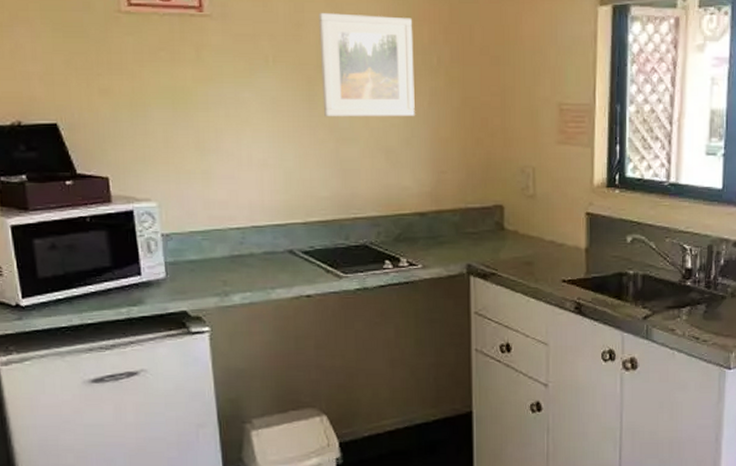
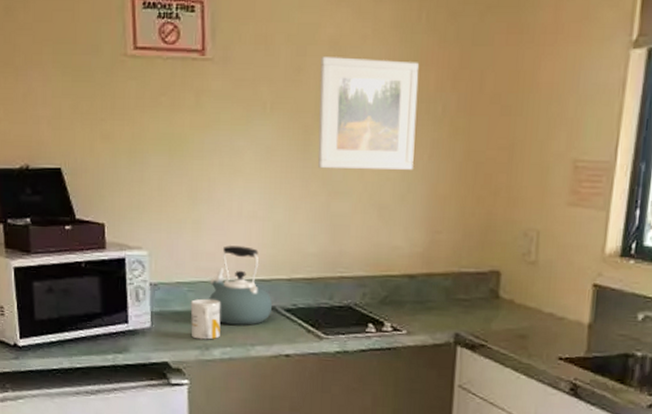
mug: none [205,246,239,286] -> present [190,298,221,340]
kettle: none [224,193,290,270] -> present [209,246,273,325]

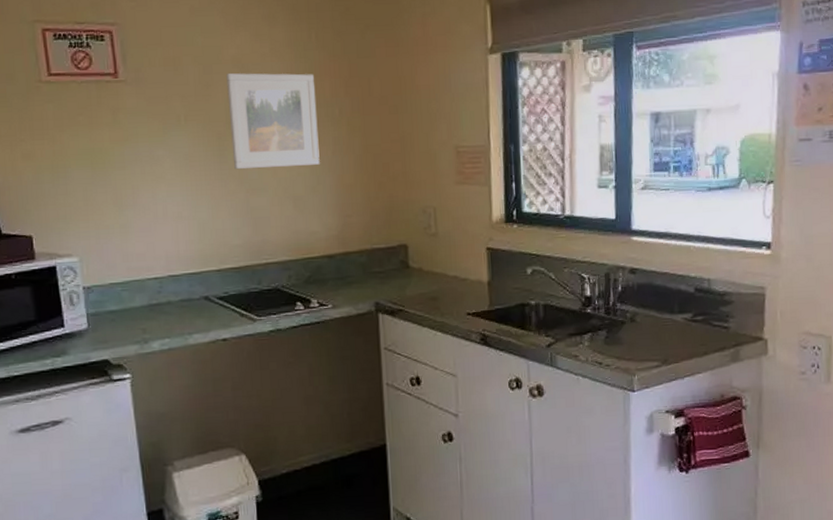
mug: present [190,298,221,340] -> none [125,295,158,335]
kettle: present [209,246,273,325] -> none [142,244,206,317]

